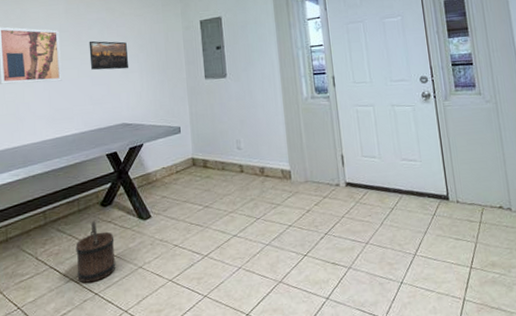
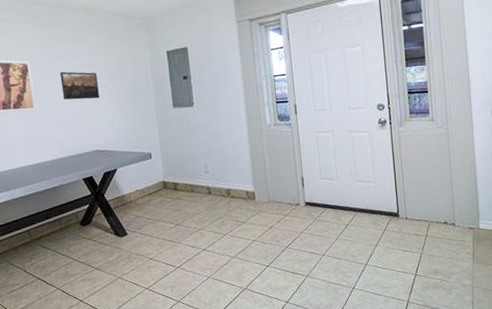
bucket: present [75,221,116,283] -> none [59,239,98,292]

